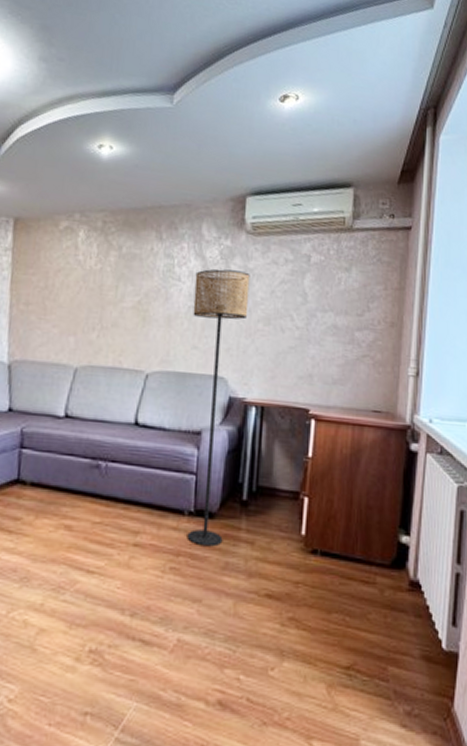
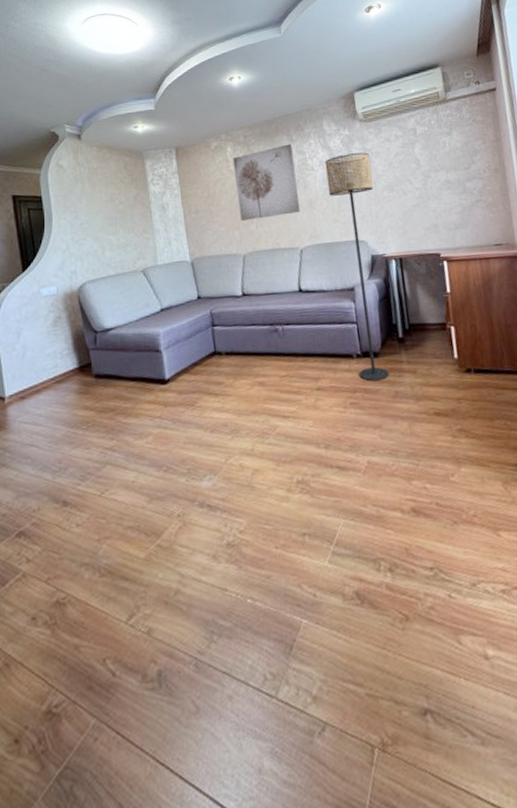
wall art: none [80,242,160,329] -> present [233,144,301,221]

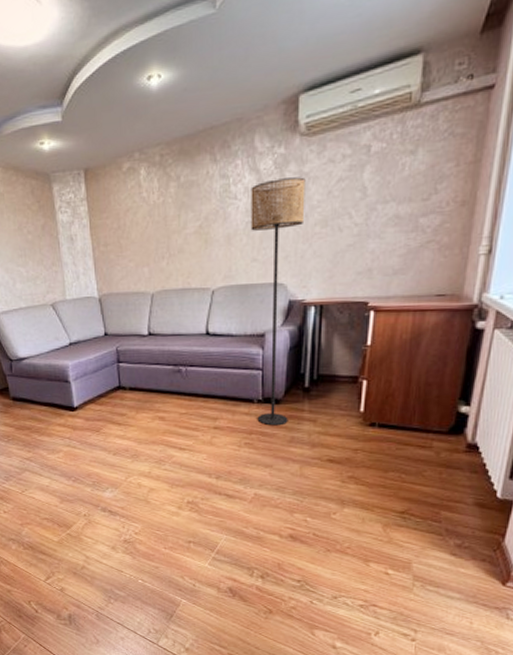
wall art: present [233,144,301,221] -> none [146,165,217,256]

